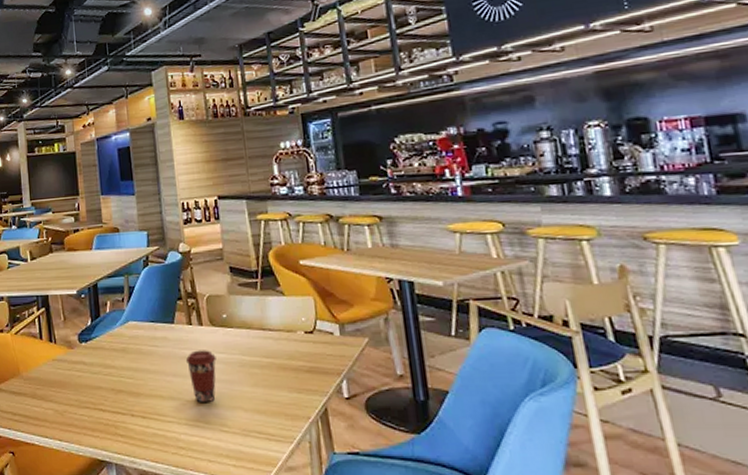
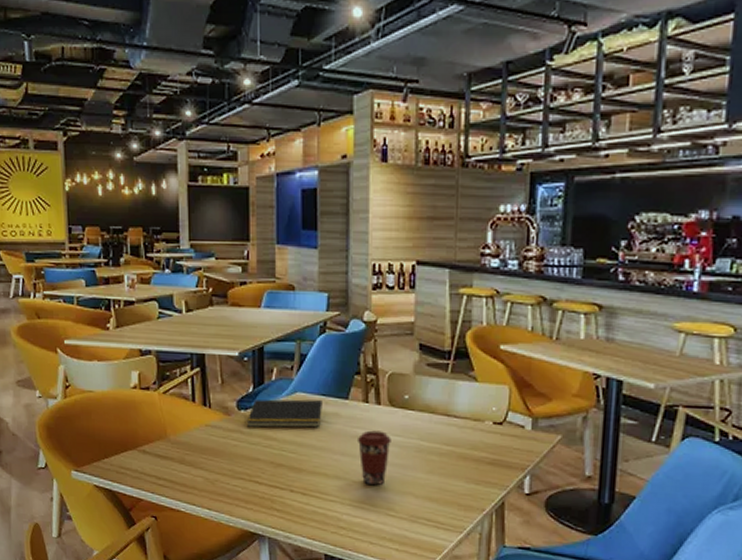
notepad: none [87,327,153,359] -> present [246,399,322,428]

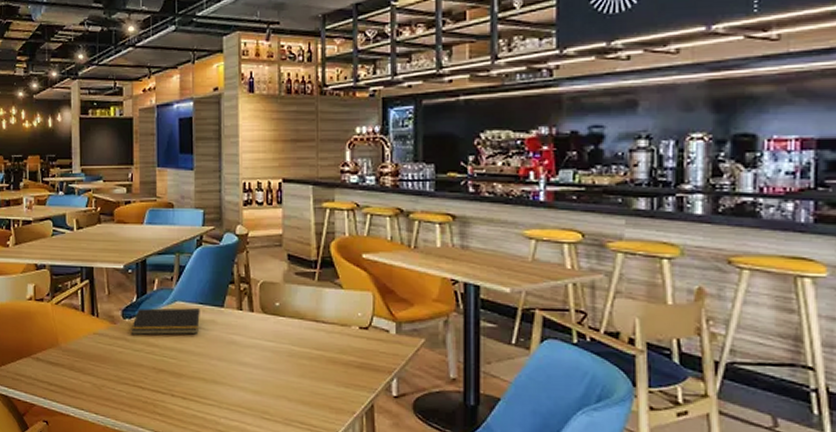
coffee cup: present [356,430,391,486] -> none [232,336,264,390]

